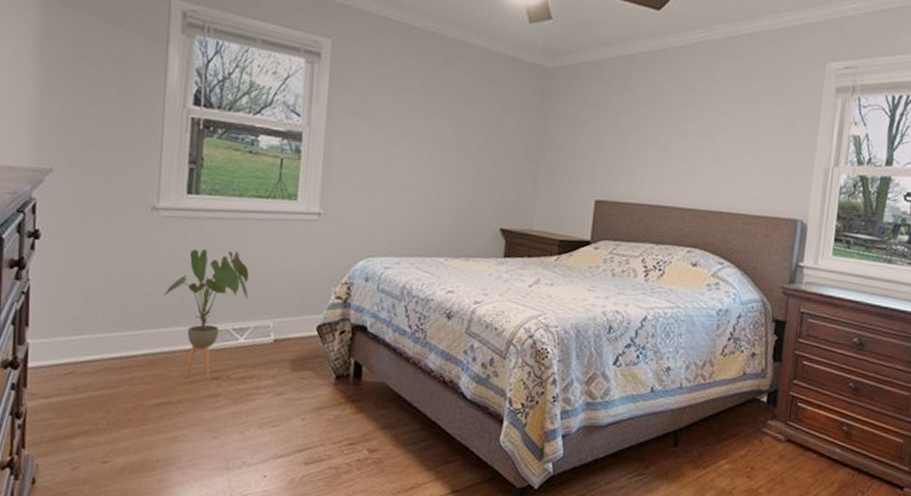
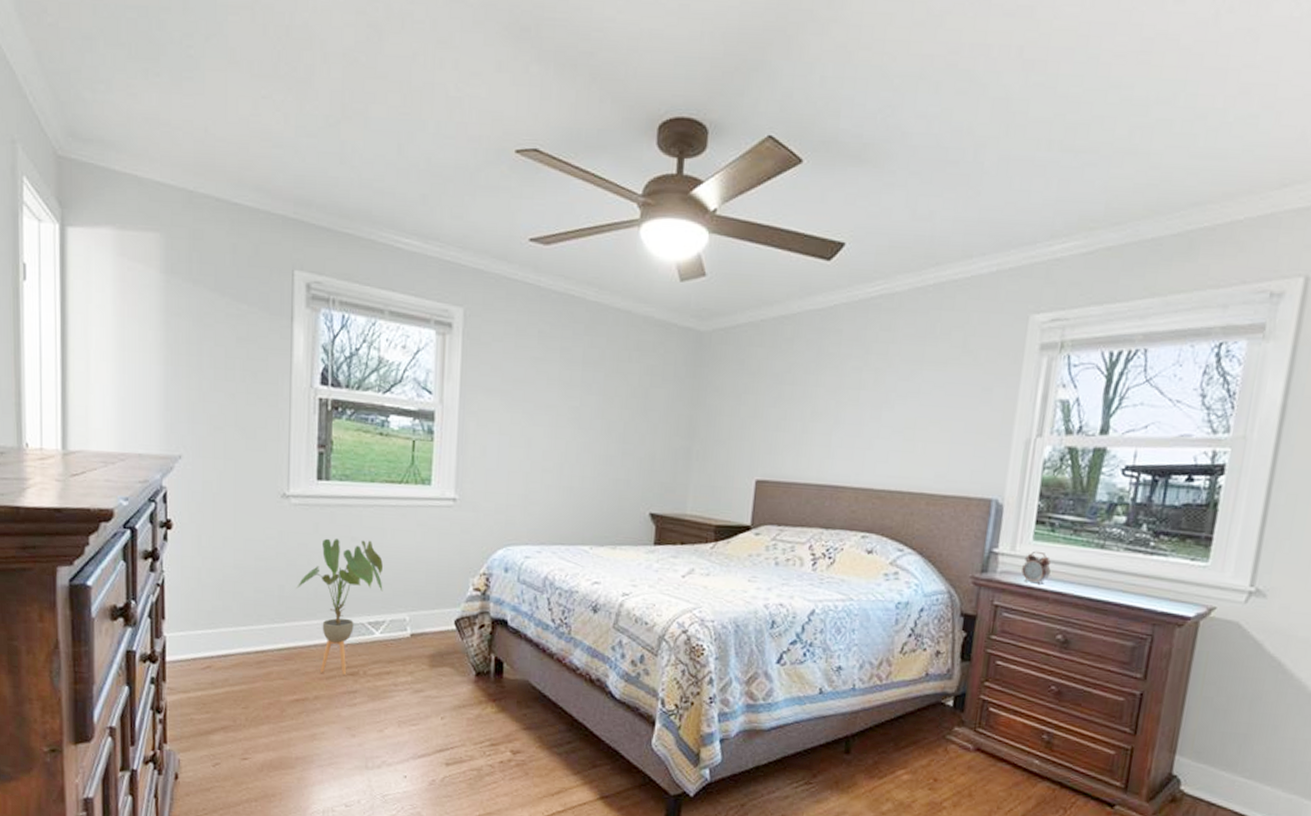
alarm clock: none [823,264,847,295] -> present [1022,551,1051,585]

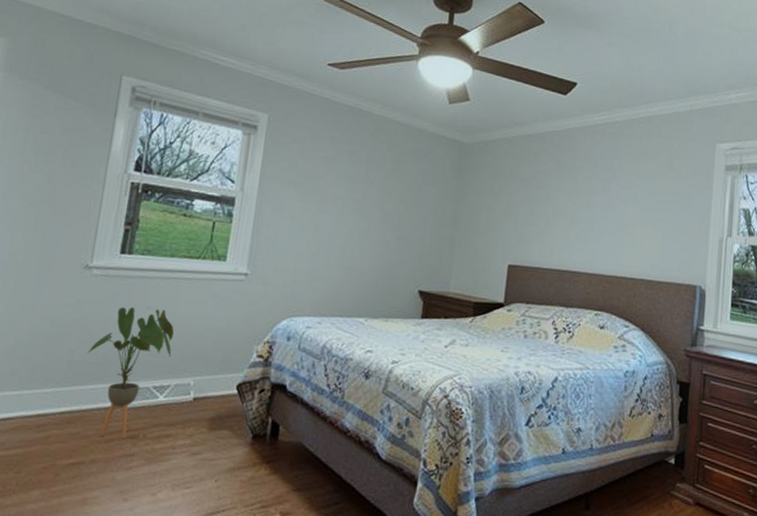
alarm clock: present [1022,551,1051,585] -> none [723,328,745,358]

